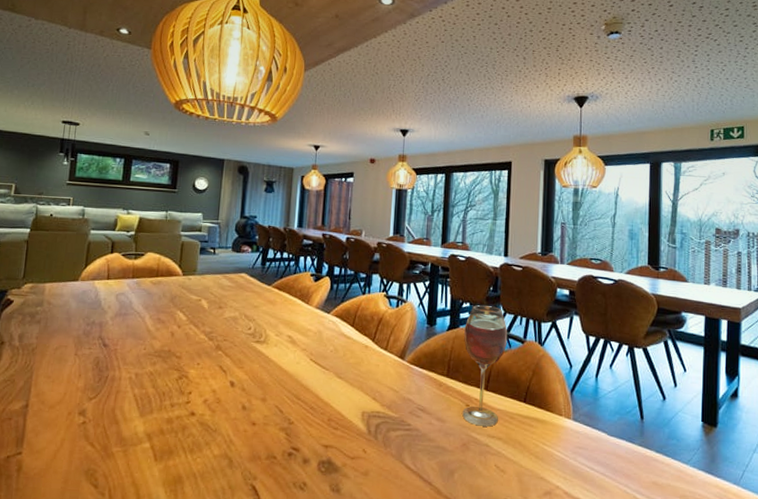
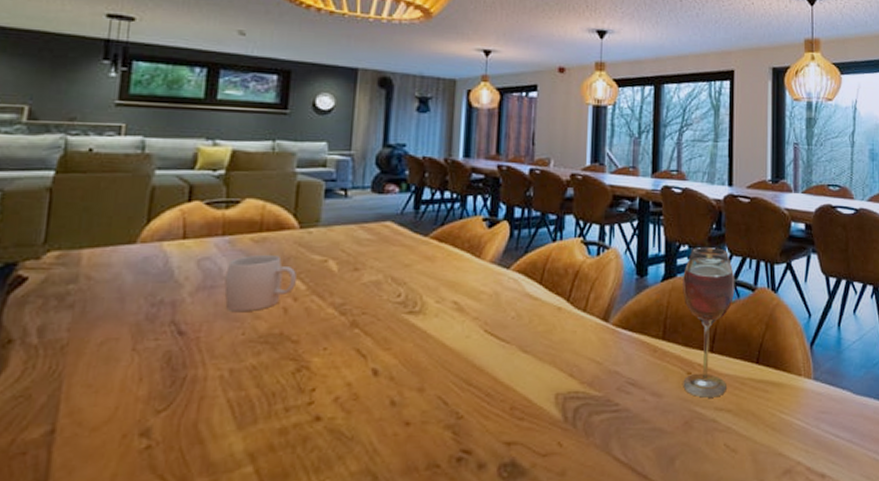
mug: none [133,293,181,333] -> present [224,254,298,311]

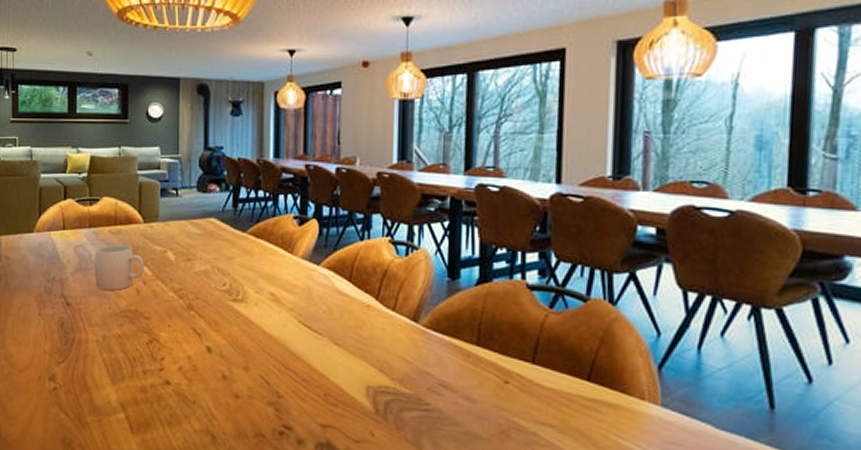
wineglass: present [682,248,735,398] -> none [499,251,563,411]

